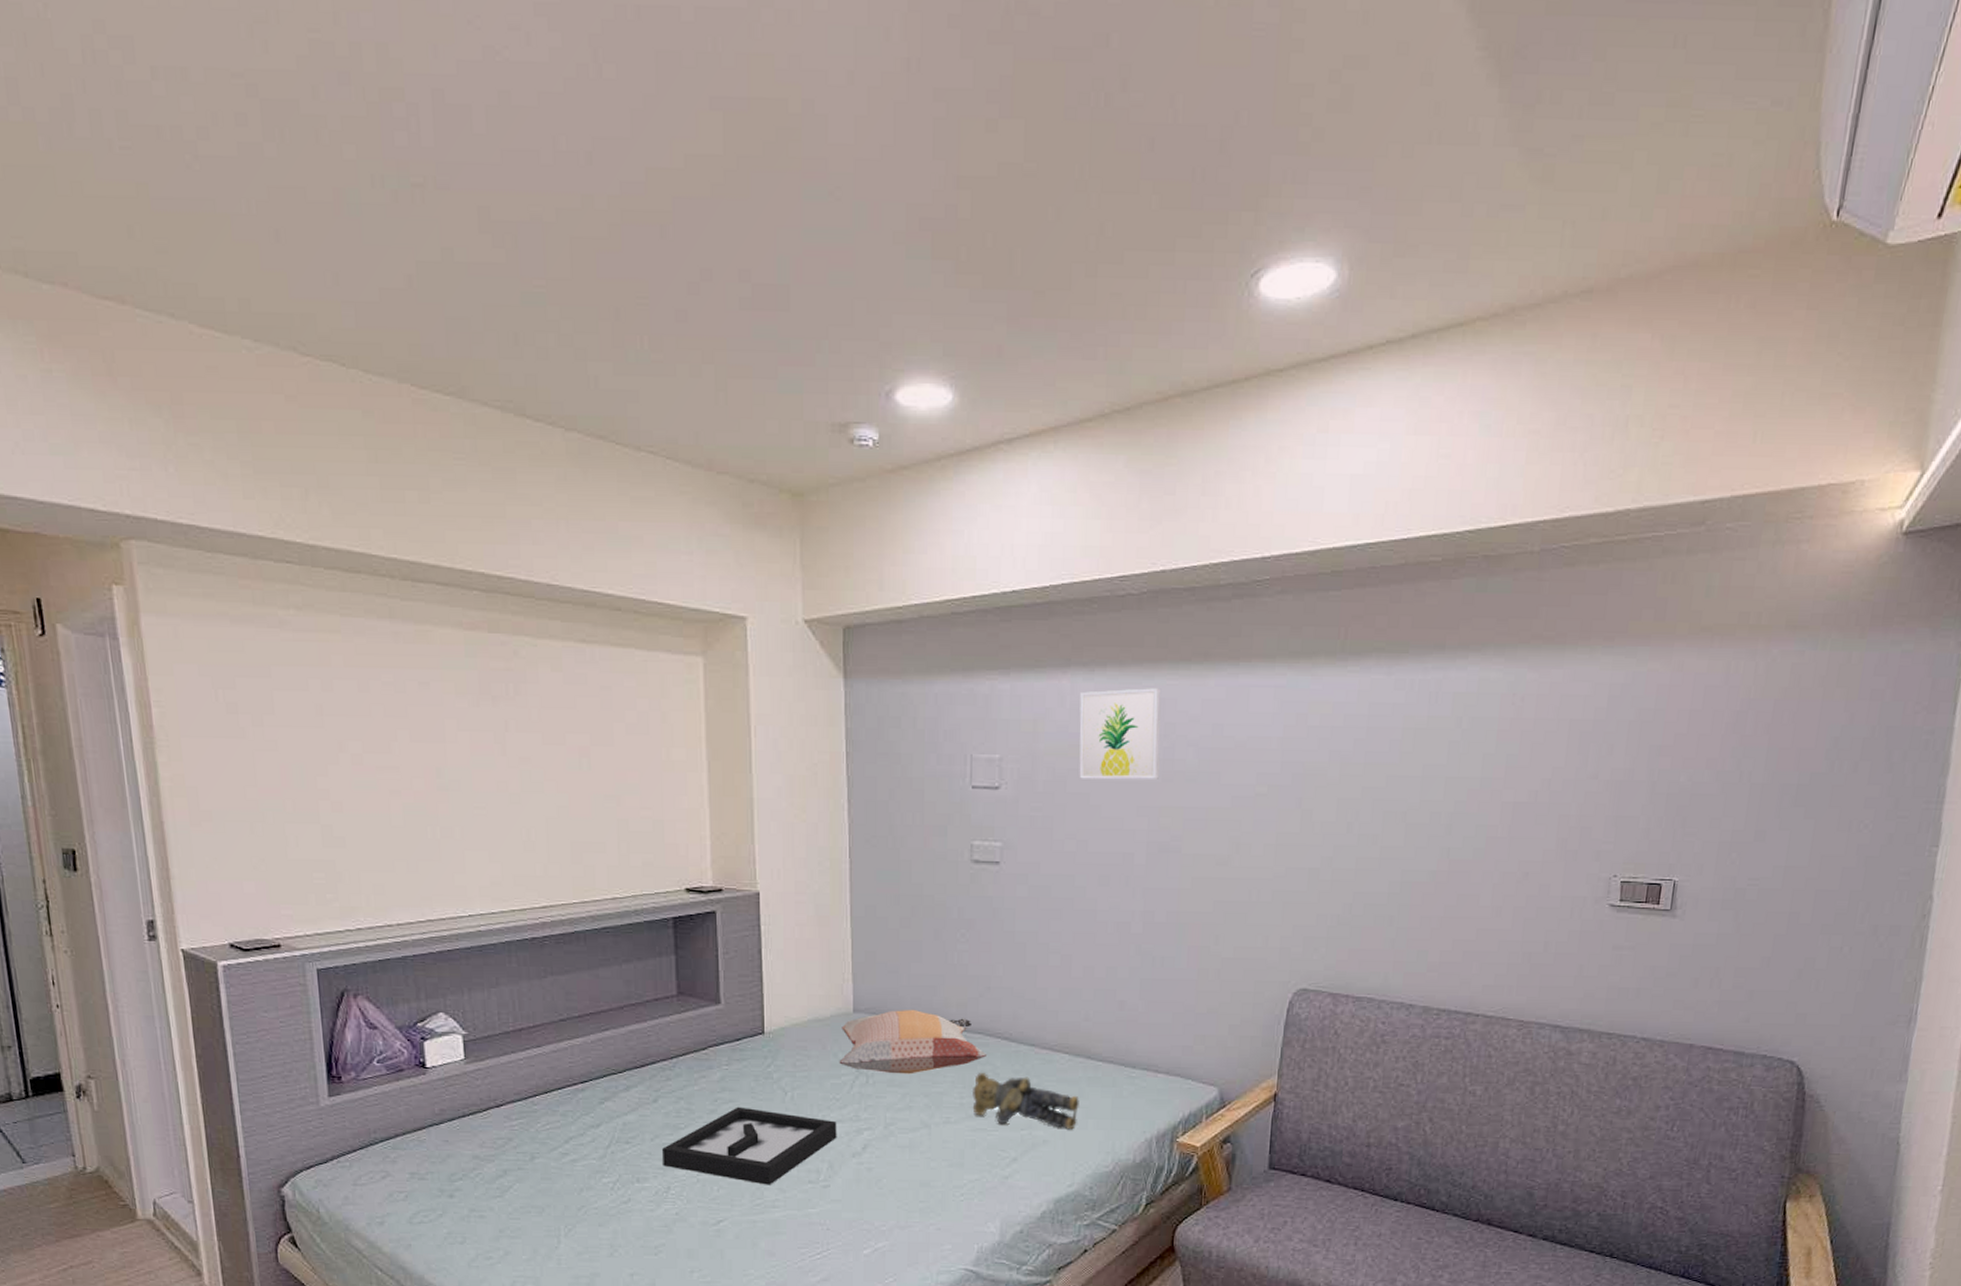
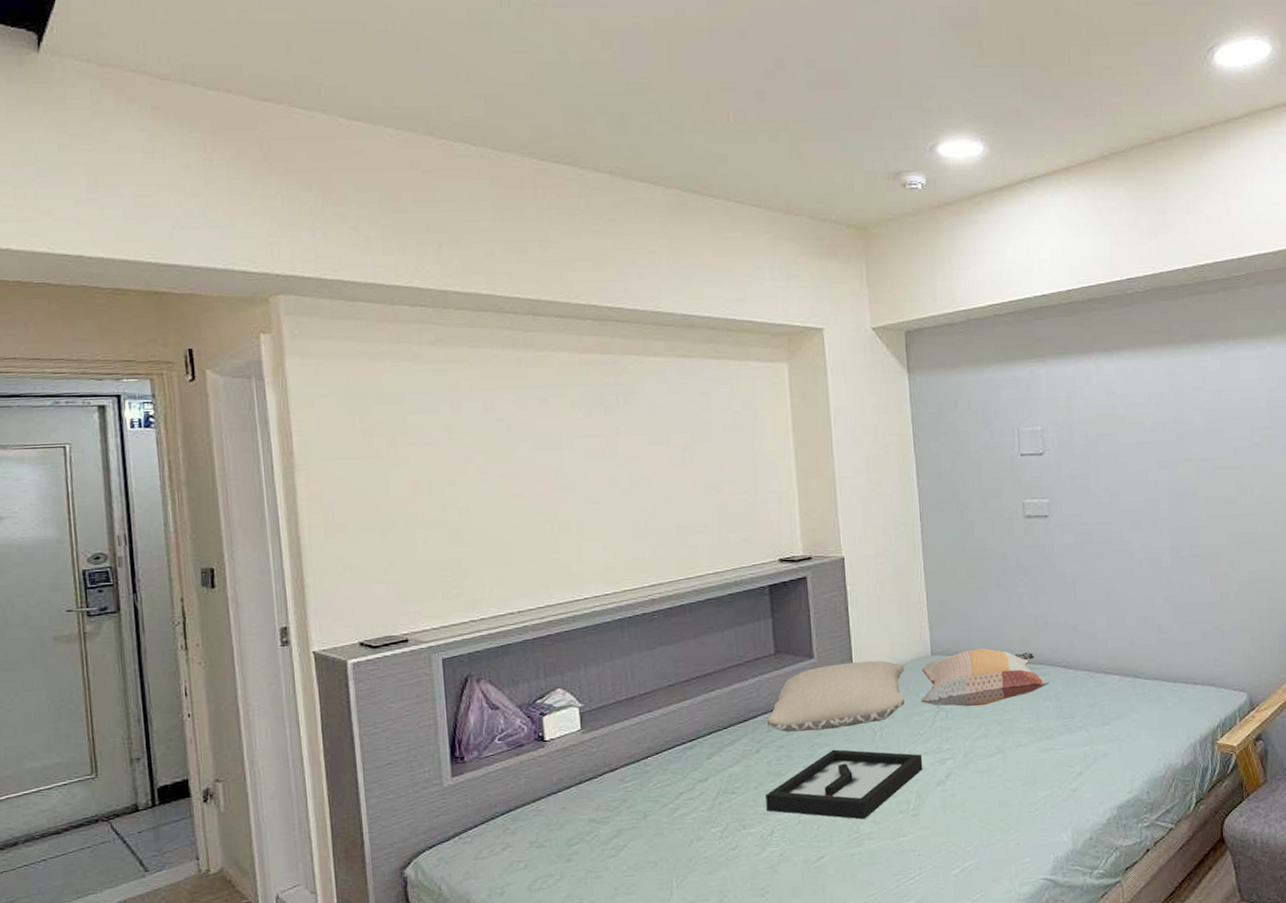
pillow: none [666,1012,823,1085] -> present [766,660,905,732]
teddy bear: present [972,1073,1079,1130] -> none [1039,698,1132,743]
wall art: present [1079,688,1161,780] -> none [1104,365,1173,442]

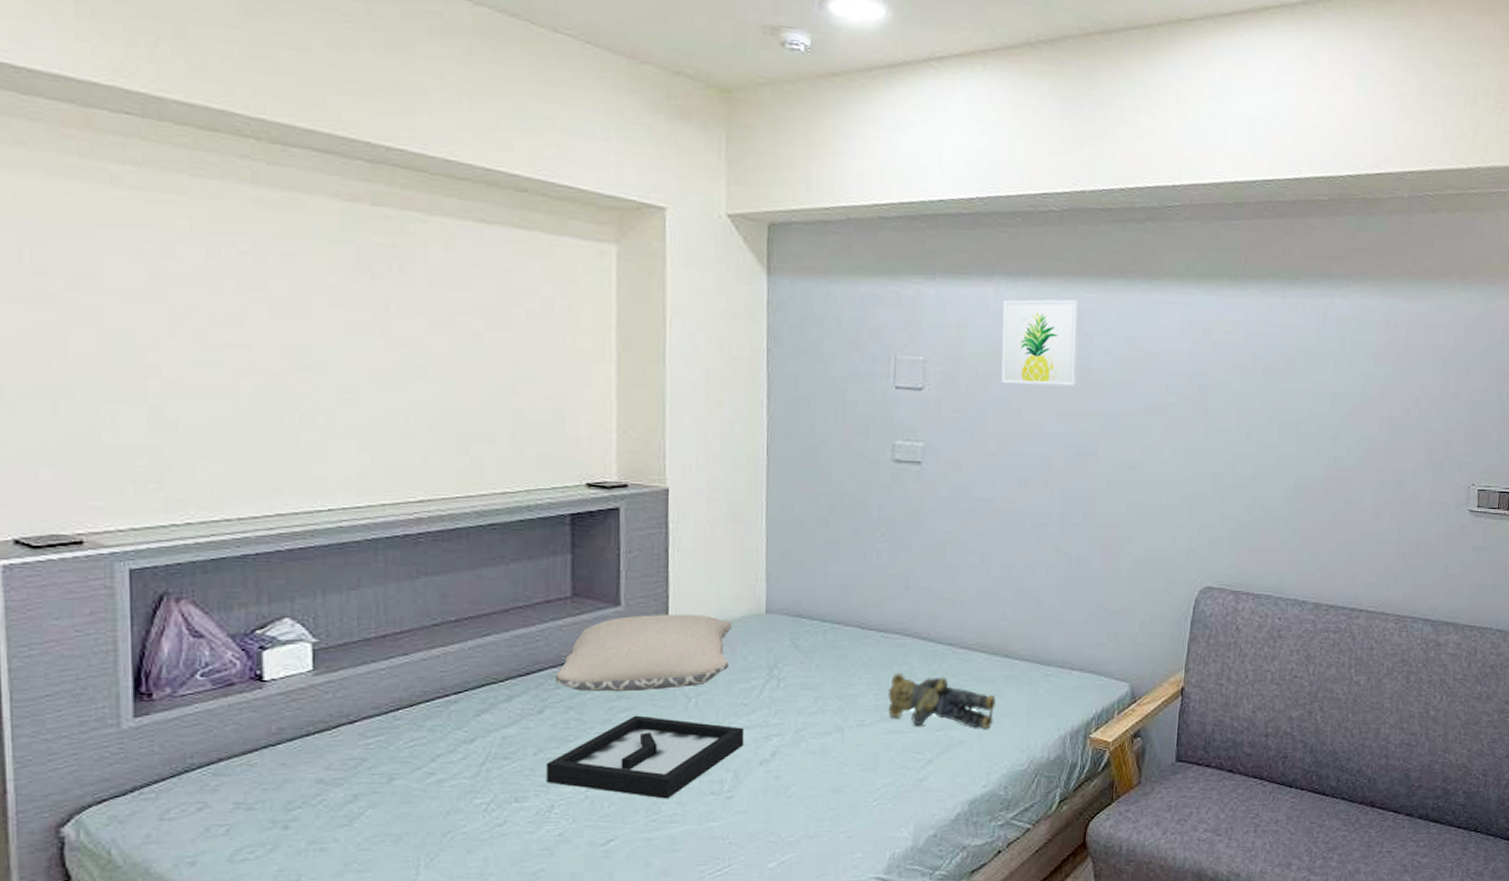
decorative pillow: present [921,647,1050,707] -> none [748,609,905,677]
teddy bear: none [1039,698,1132,743] -> present [888,674,996,729]
wall art: none [1104,365,1173,442] -> present [1001,299,1080,386]

